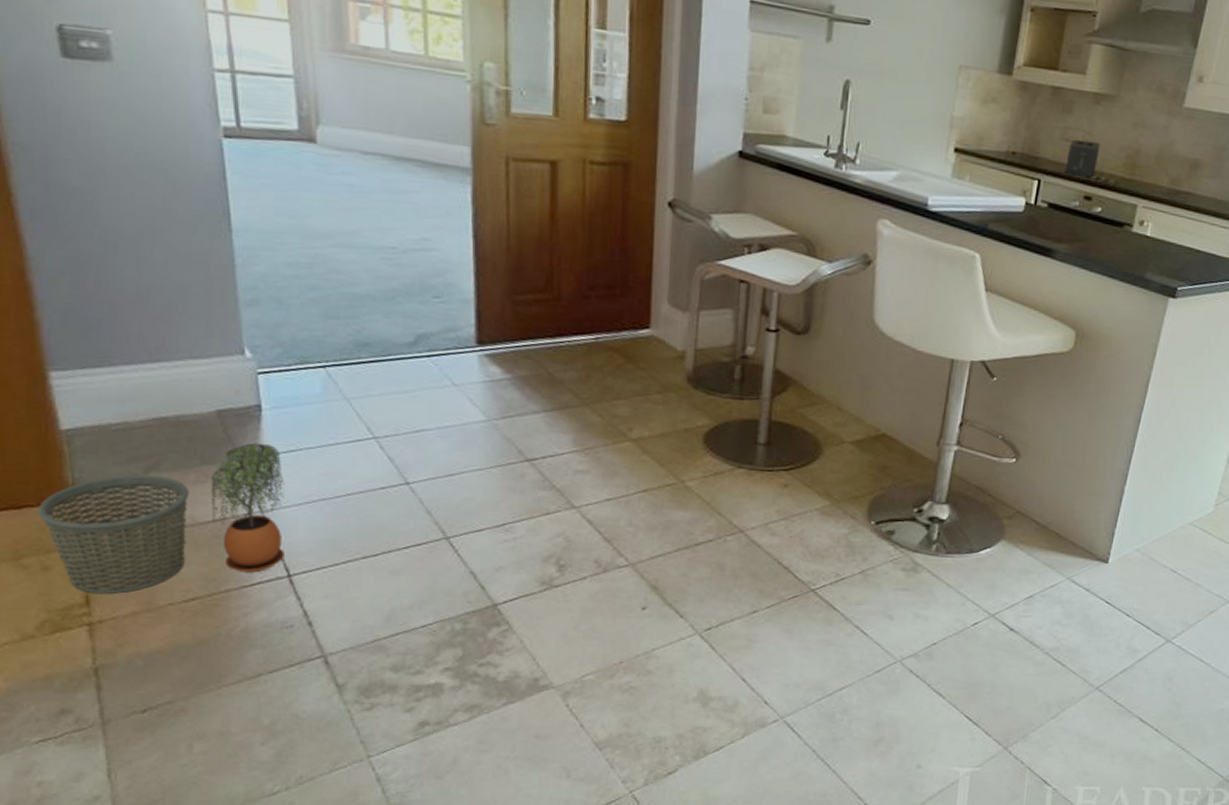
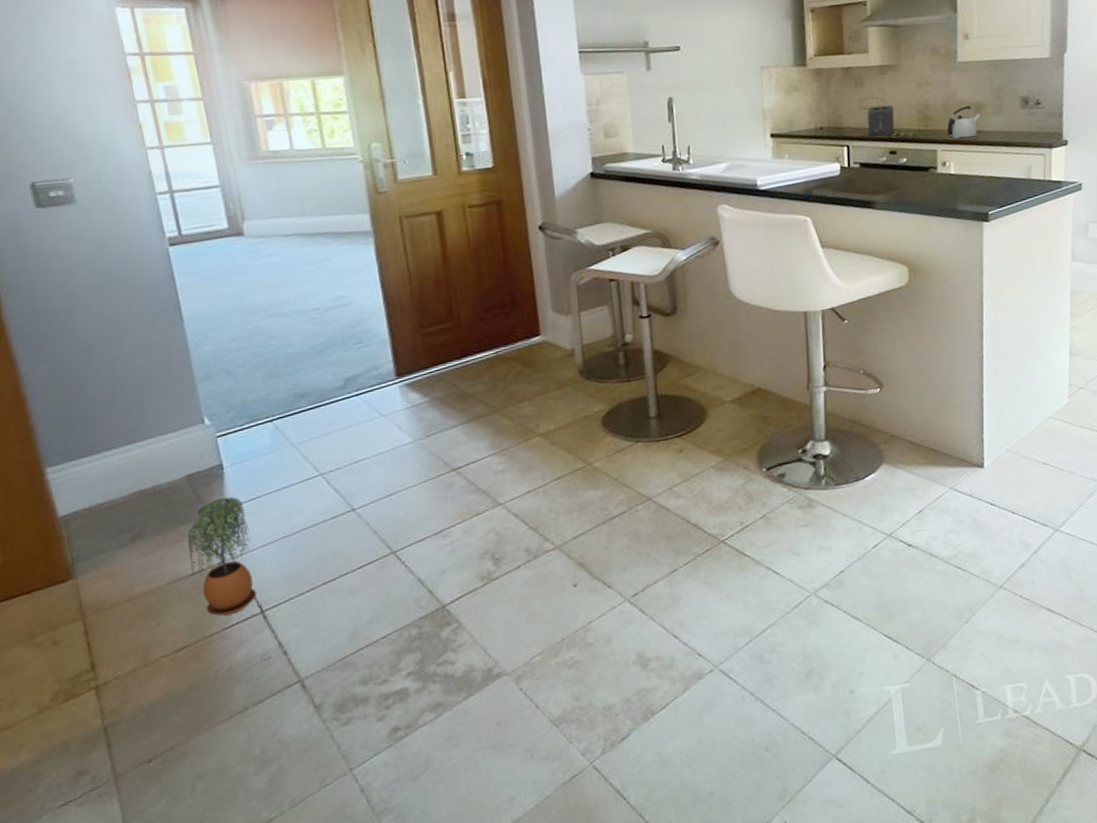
basket: present [38,474,189,594] -> none [45,542,172,659]
kettle: none [1153,160,1196,199] -> present [947,105,981,139]

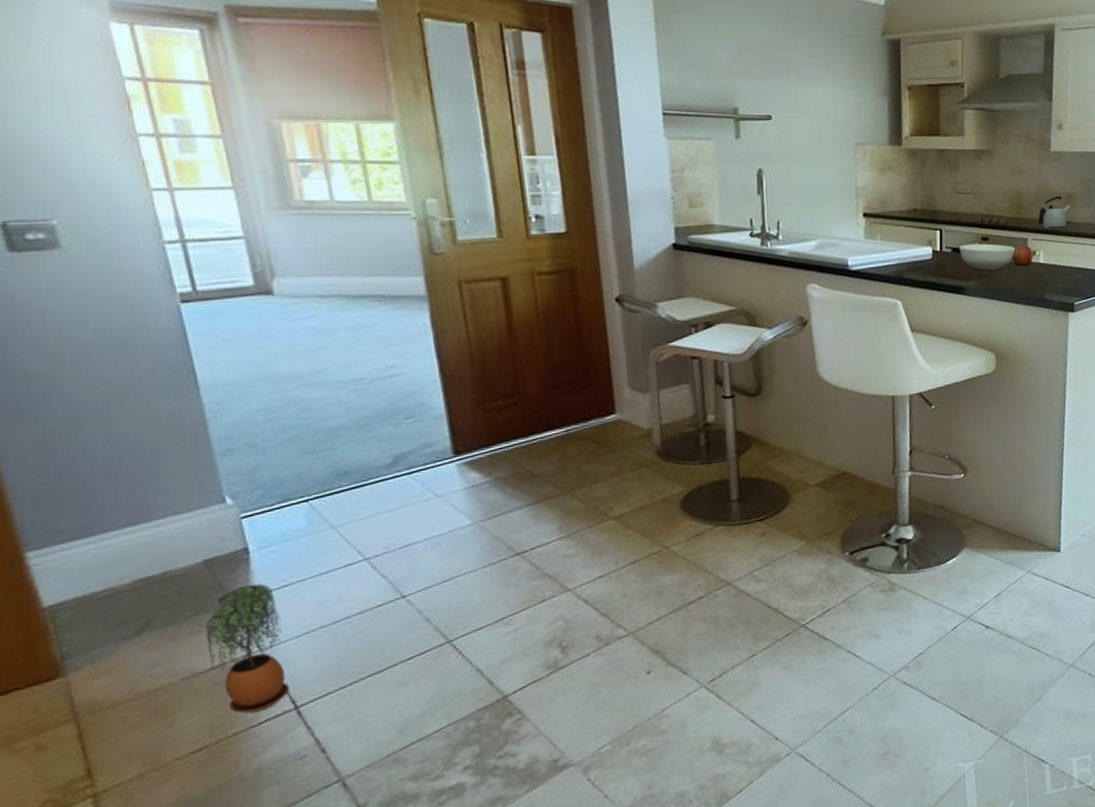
bowl: none [866,157,925,184] -> present [958,243,1016,271]
toaster: present [867,104,895,137] -> none [960,190,988,222]
fruit: none [922,157,944,178] -> present [1012,245,1033,267]

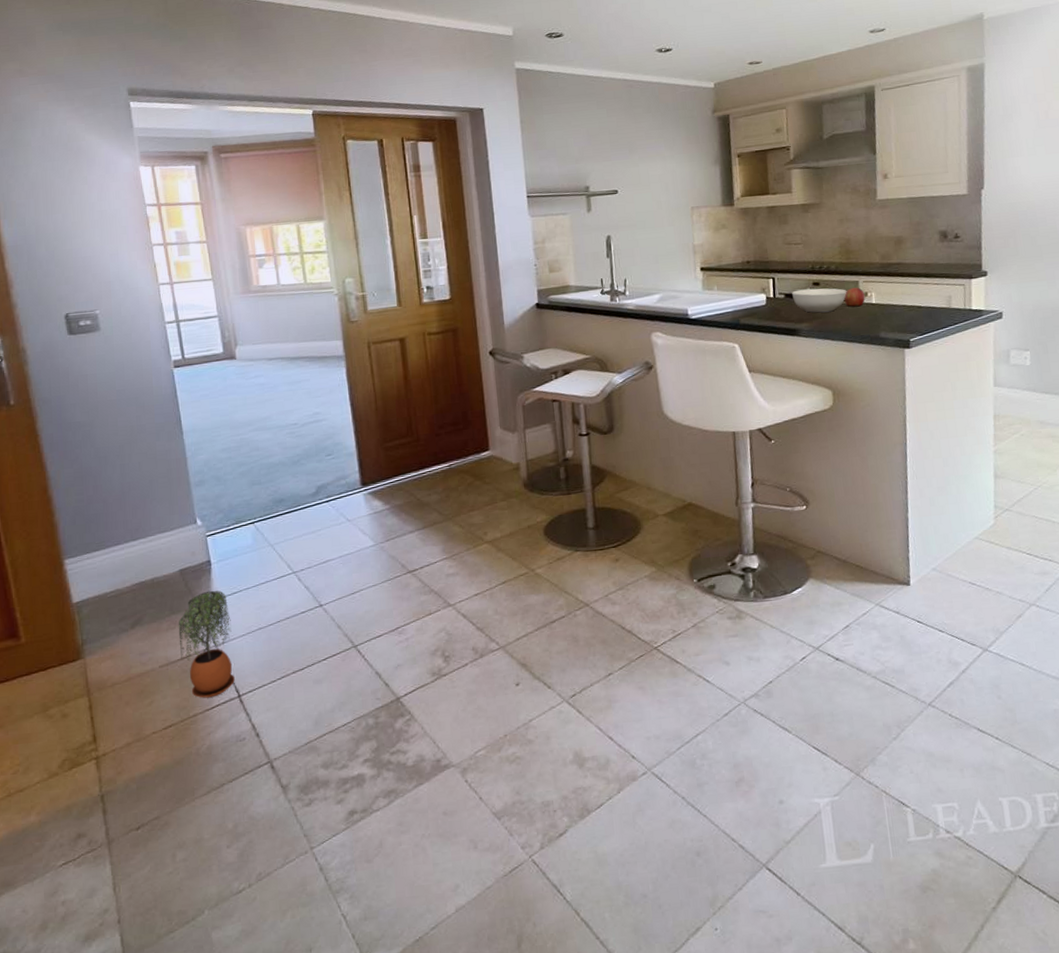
kettle: present [1037,195,1071,229] -> none [868,239,901,271]

